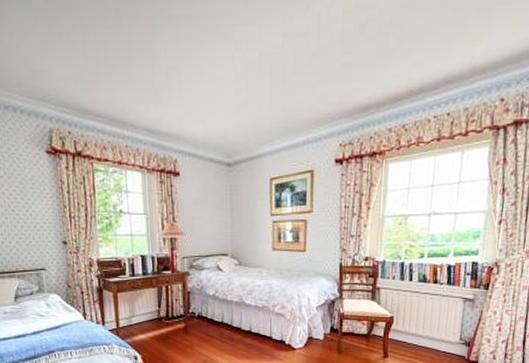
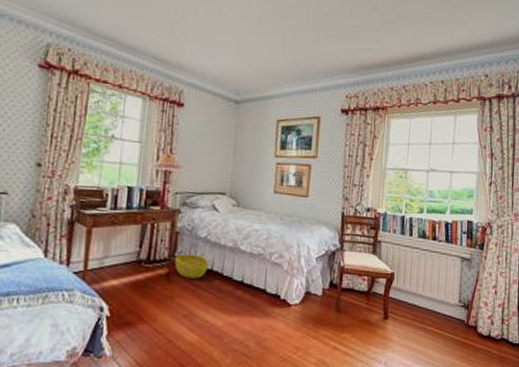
basket: none [189,309,219,330] -> present [174,254,209,279]

